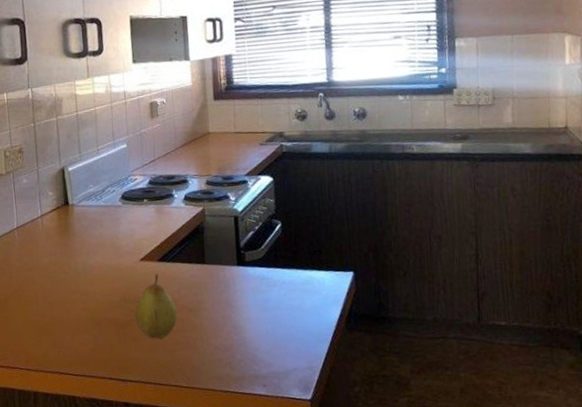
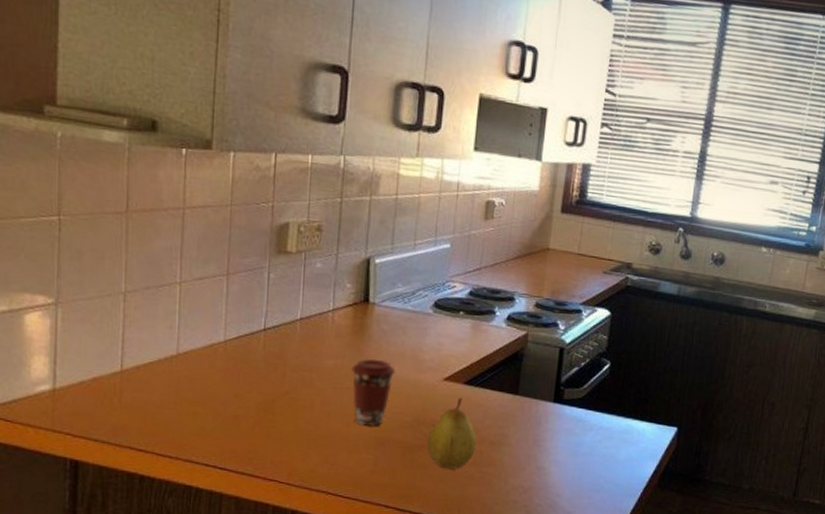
coffee cup: none [63,252,100,310] -> present [352,359,396,426]

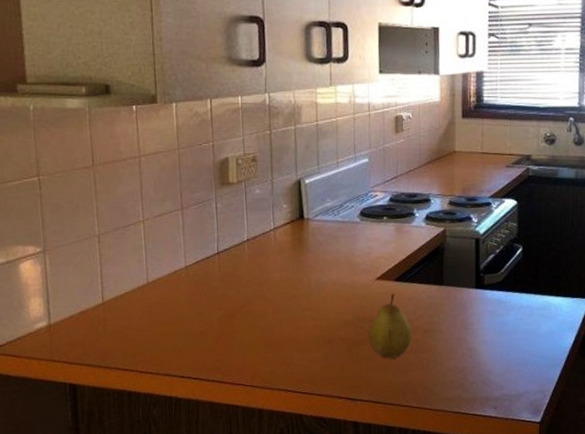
coffee cup: present [352,359,396,426] -> none [296,268,334,327]

